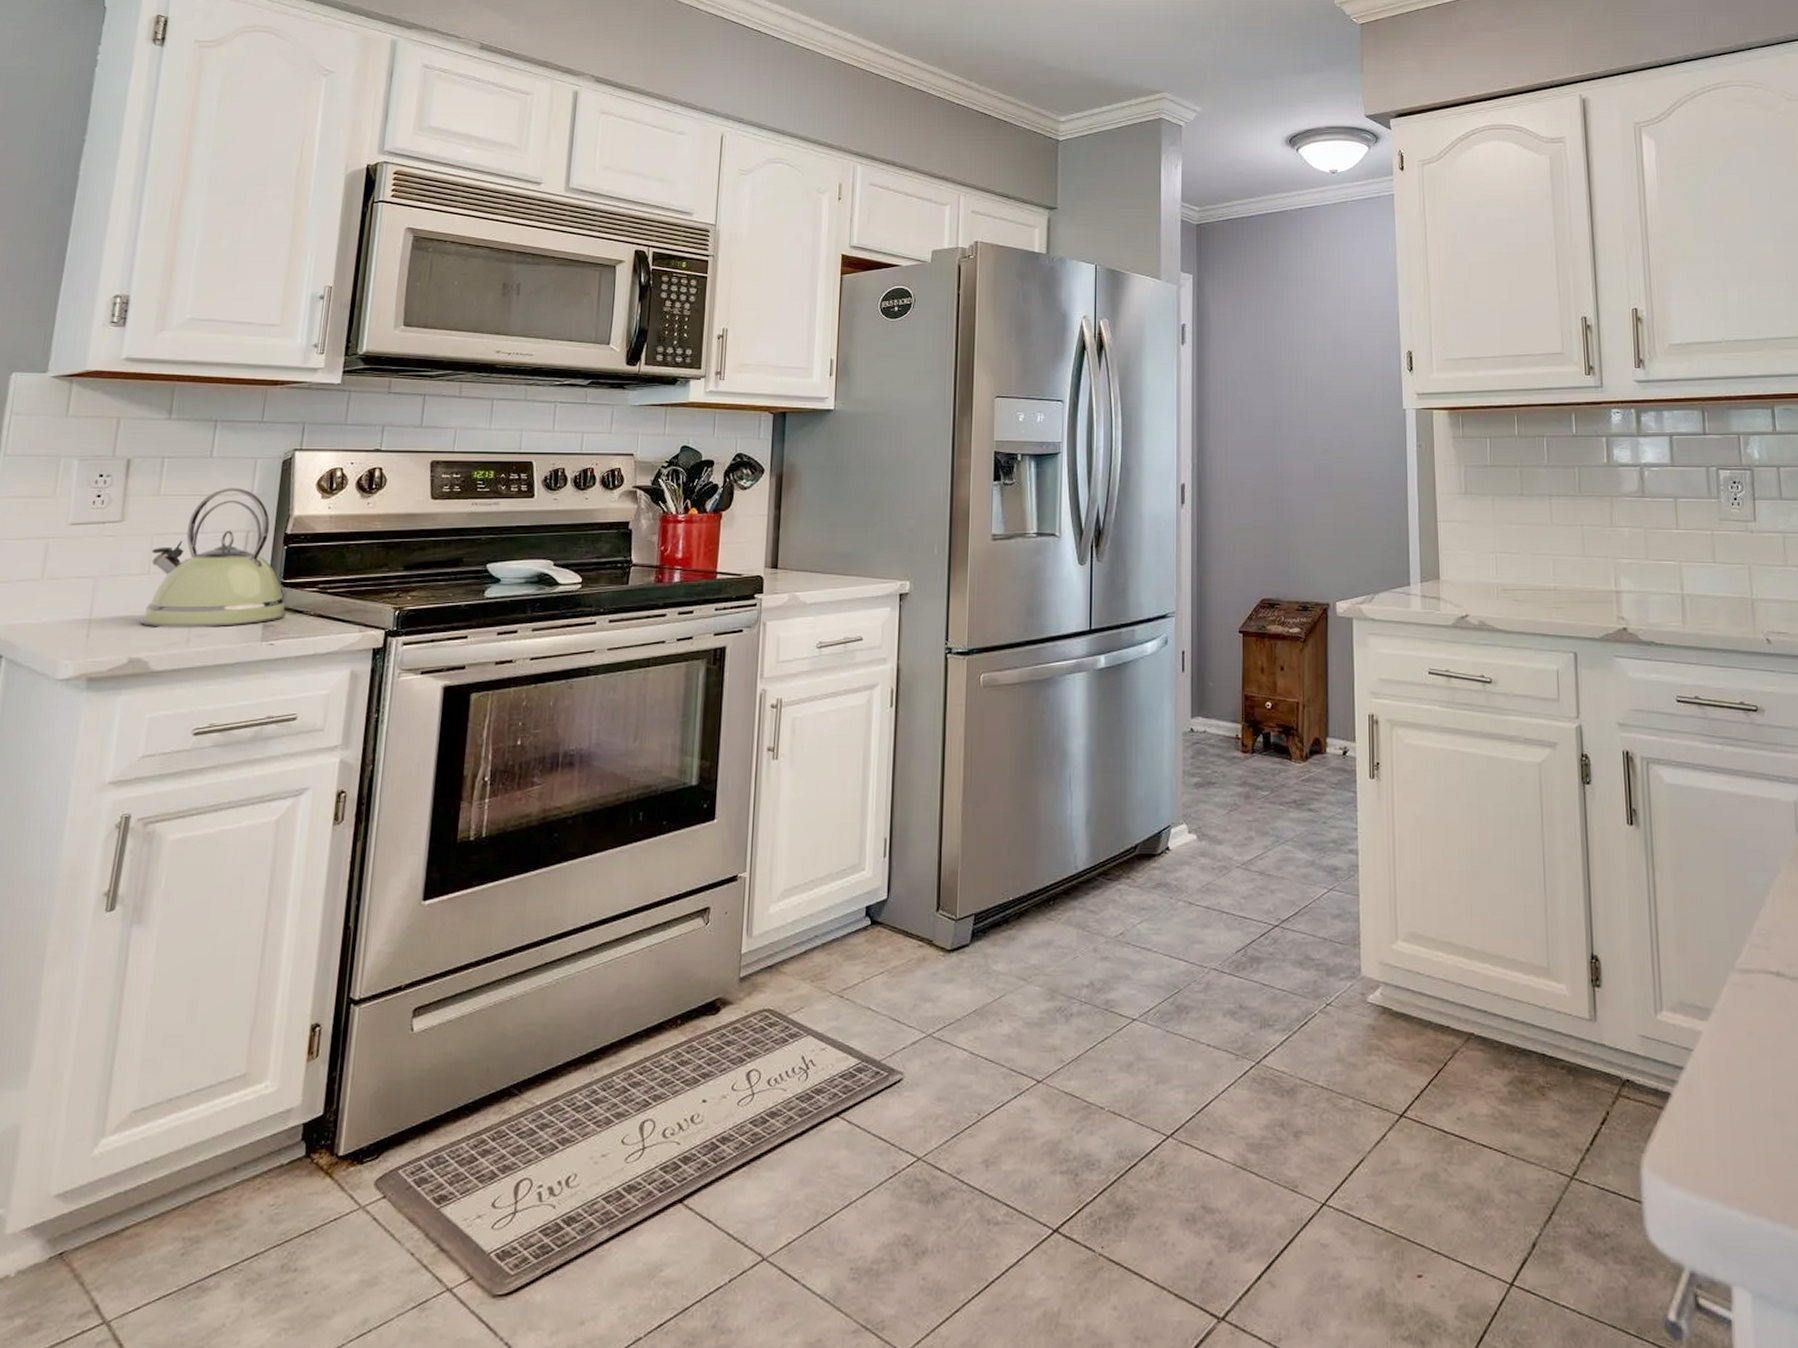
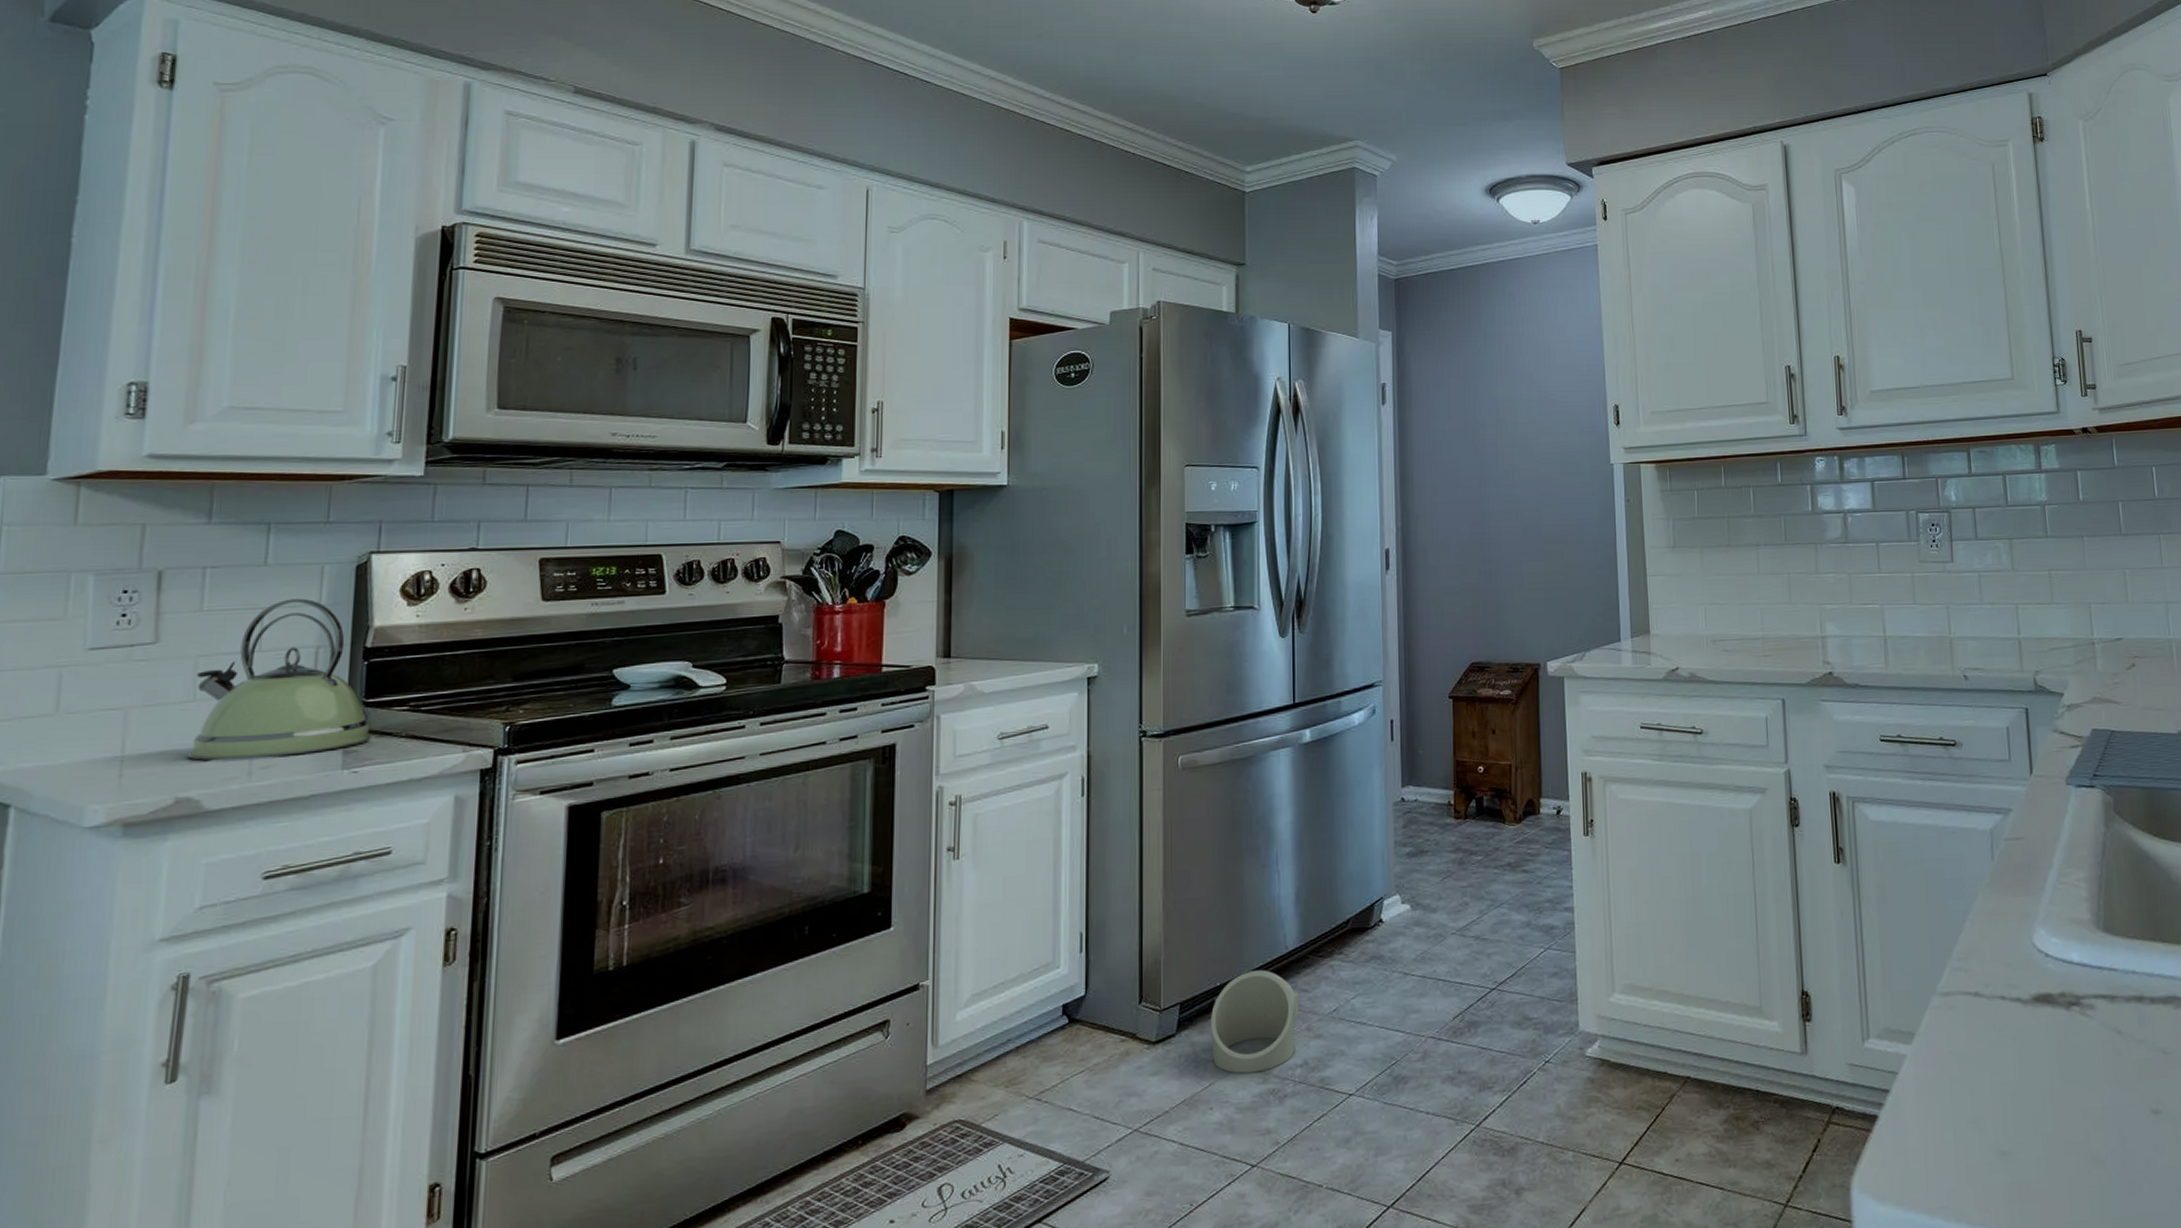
pet bowl: none [1003,887,1087,989] -> present [1211,969,1299,1074]

